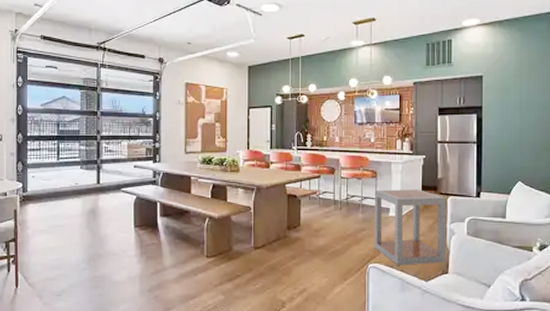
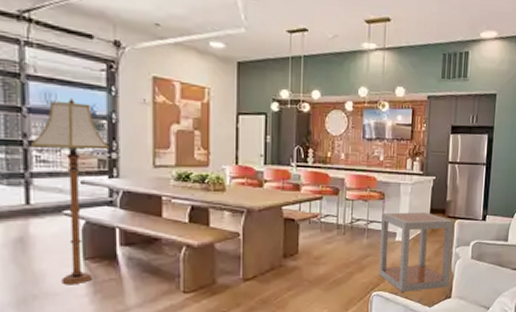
floor lamp: none [102,103,154,247] -> present [31,98,110,285]

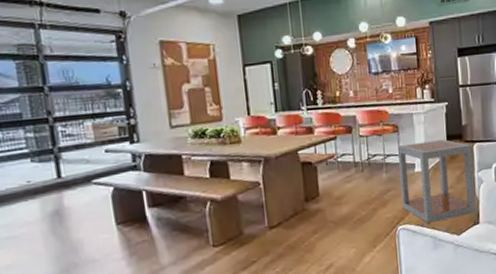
floor lamp: present [31,98,110,285] -> none [55,72,128,251]

